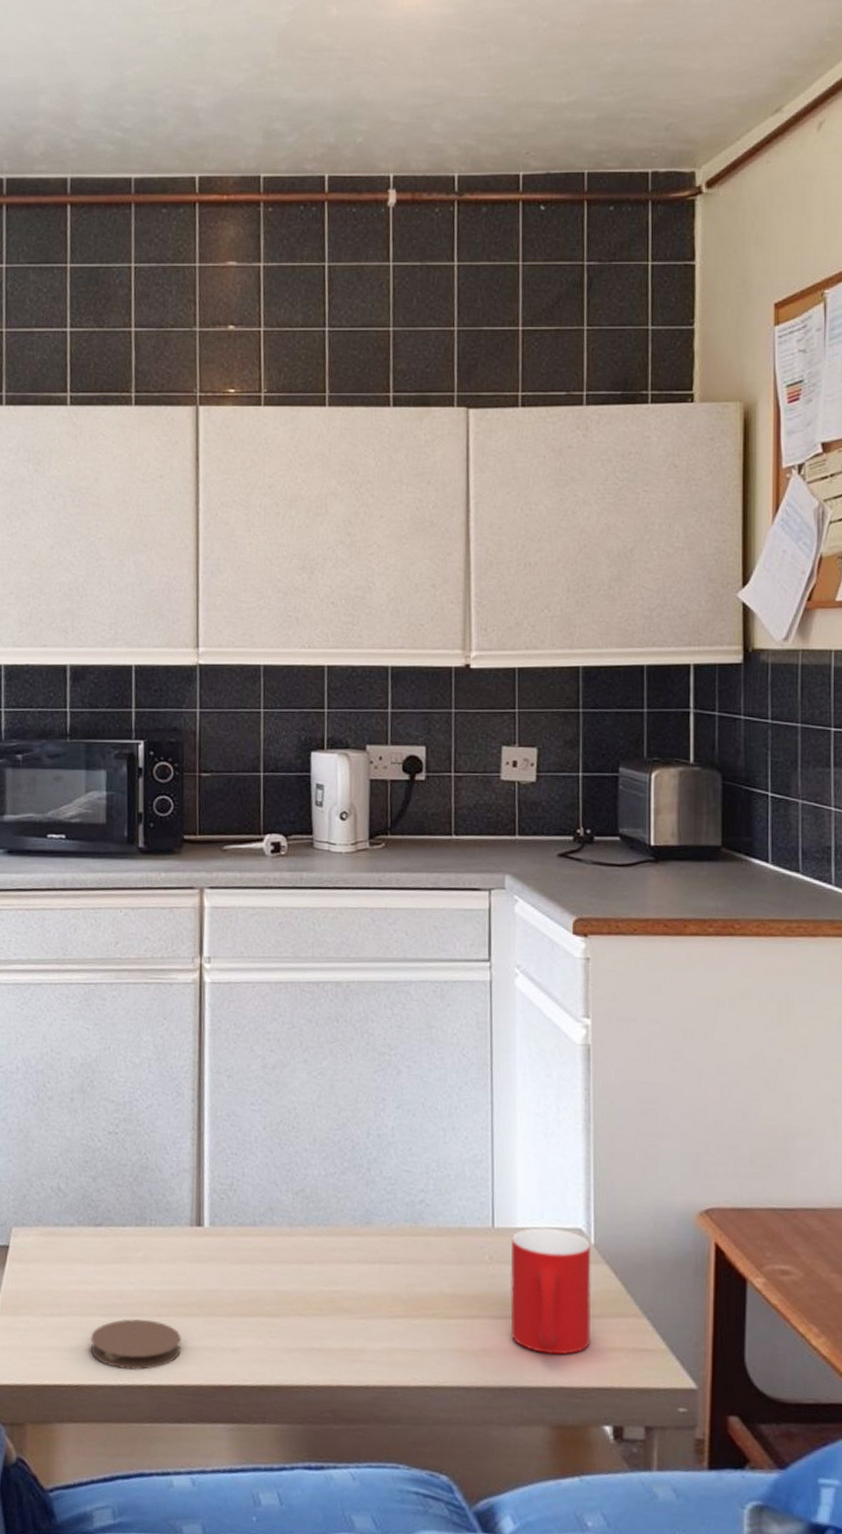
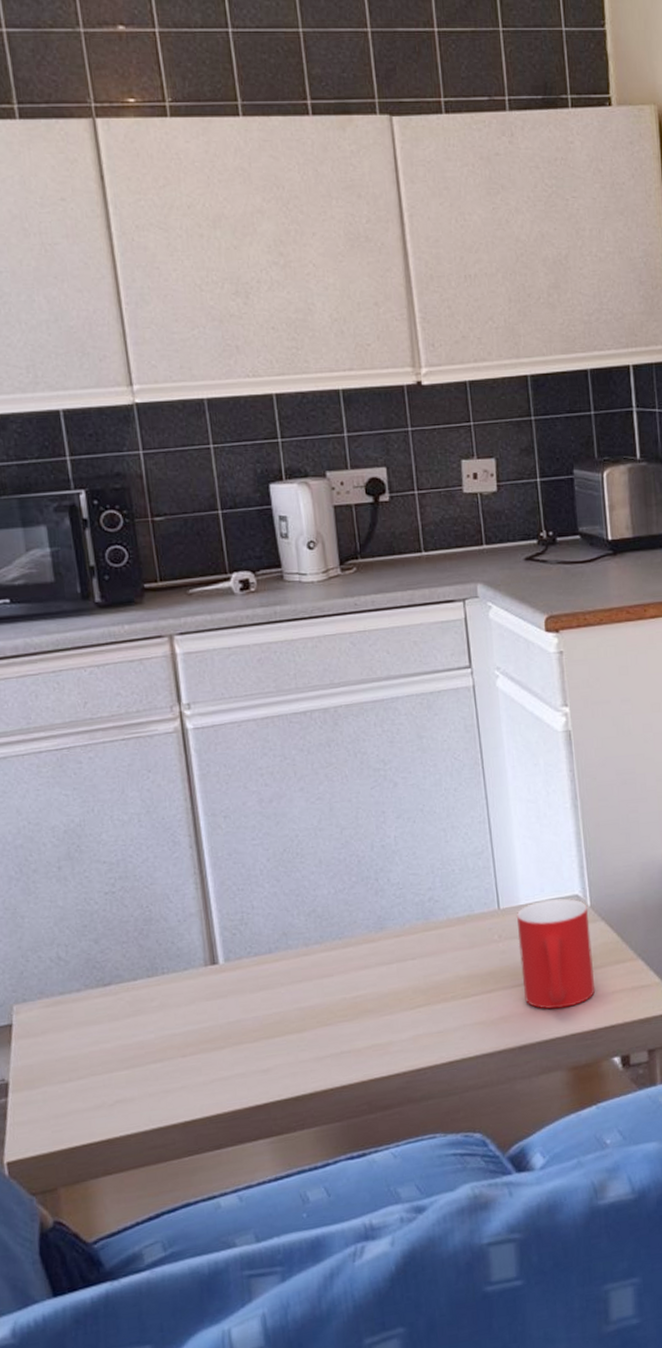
coaster: present [90,1319,181,1370] -> none [115,1061,212,1114]

